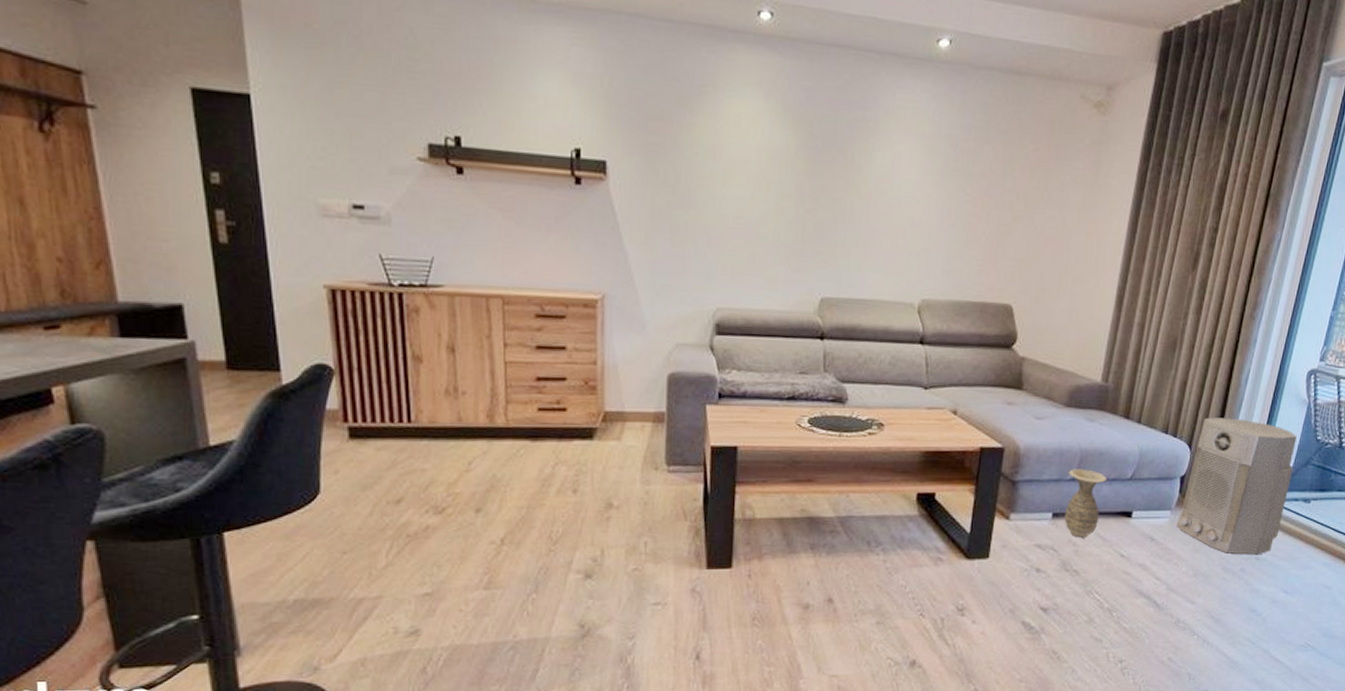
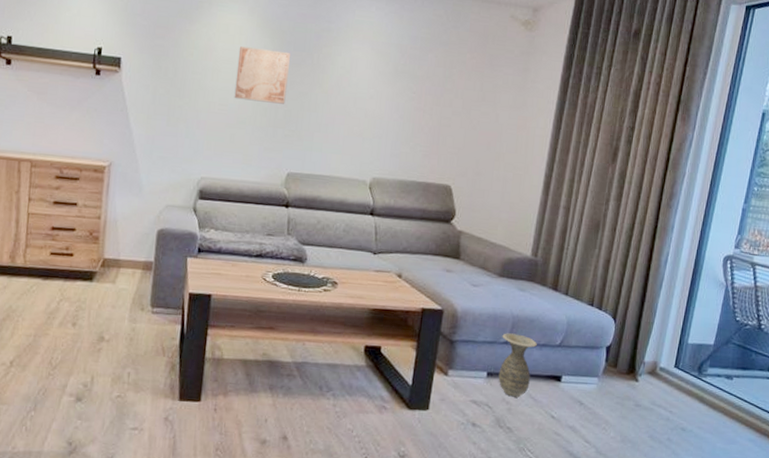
wall art: none [752,142,818,214] -> present [234,46,290,104]
air purifier: present [1177,417,1297,555] -> none [604,294,716,426]

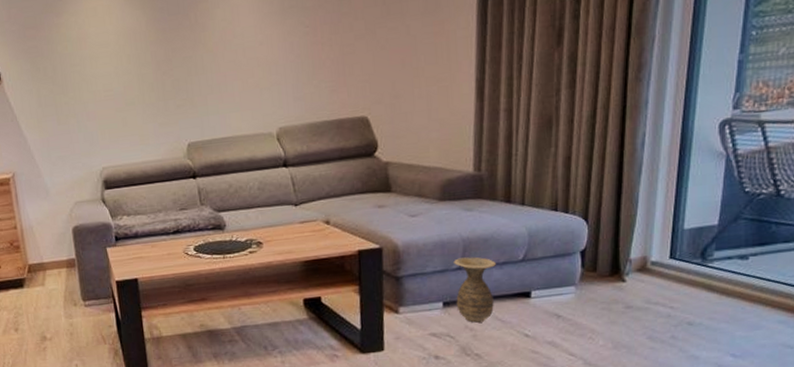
wall art: present [234,46,290,104] -> none [111,20,171,82]

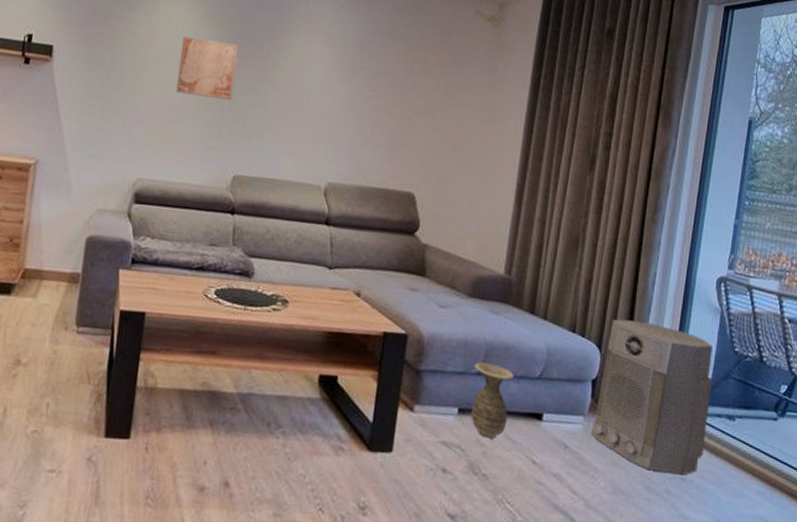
wall art: none [111,20,171,82] -> present [176,36,238,100]
air purifier: none [585,183,720,322] -> present [591,319,713,475]

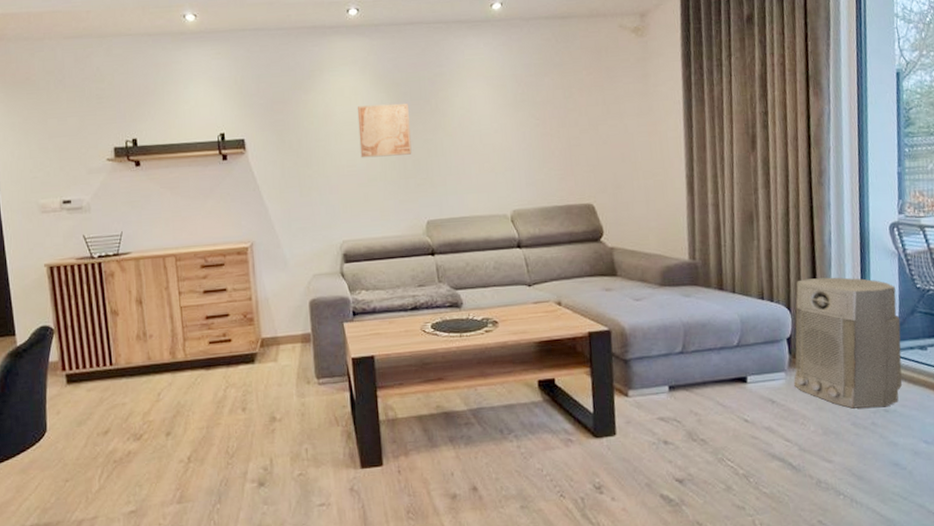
ceramic jug: present [471,362,514,439] -> none [676,341,715,407]

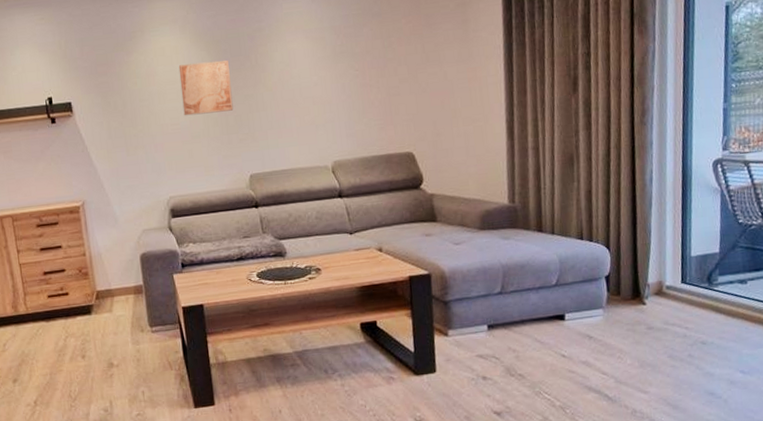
air purifier: present [794,277,902,409] -> none [611,215,721,342]

